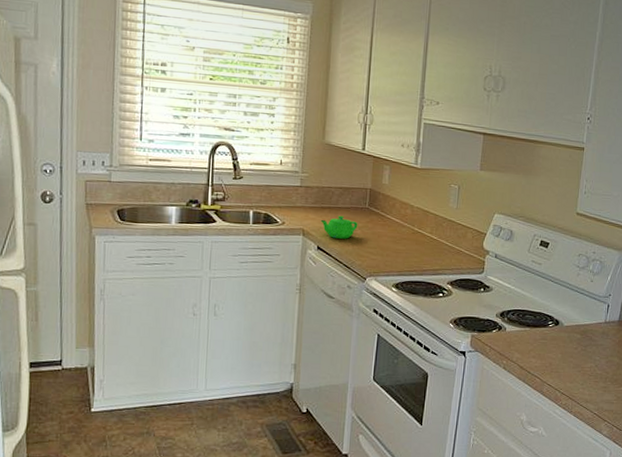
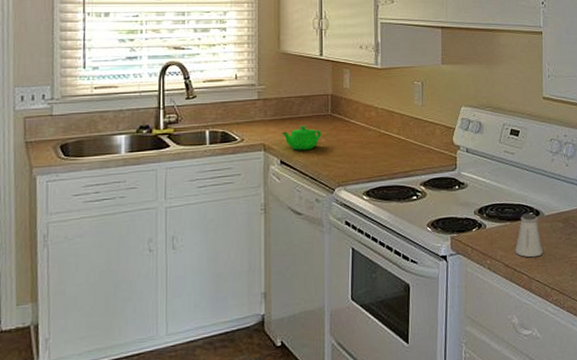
saltshaker: none [532,321,558,363] -> present [515,213,544,258]

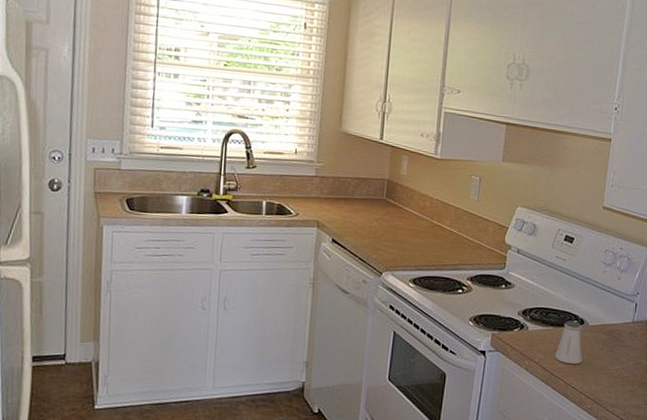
teapot: present [281,125,322,150] -> none [335,207,375,232]

